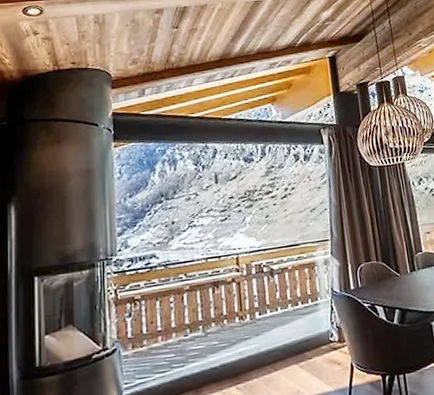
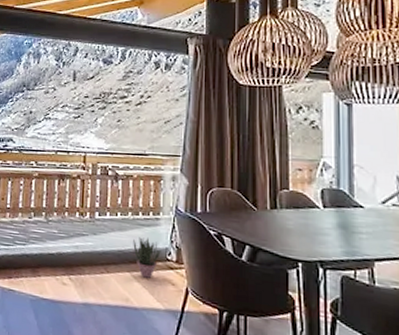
potted plant: none [296,325,324,365] -> present [133,237,161,278]

